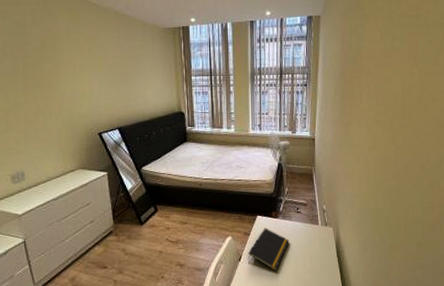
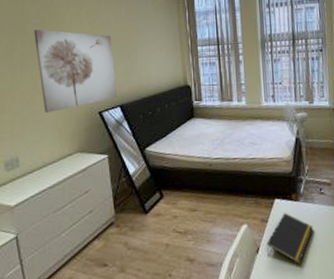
wall art: none [35,53,116,132] -> present [34,29,118,113]

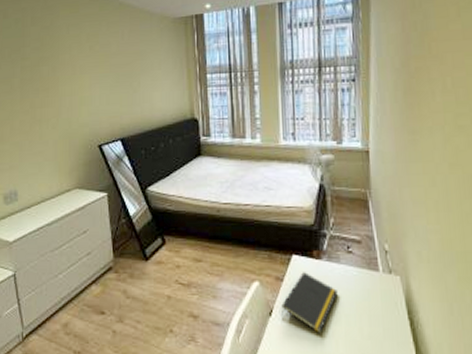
wall art: present [34,29,118,113] -> none [34,54,119,144]

